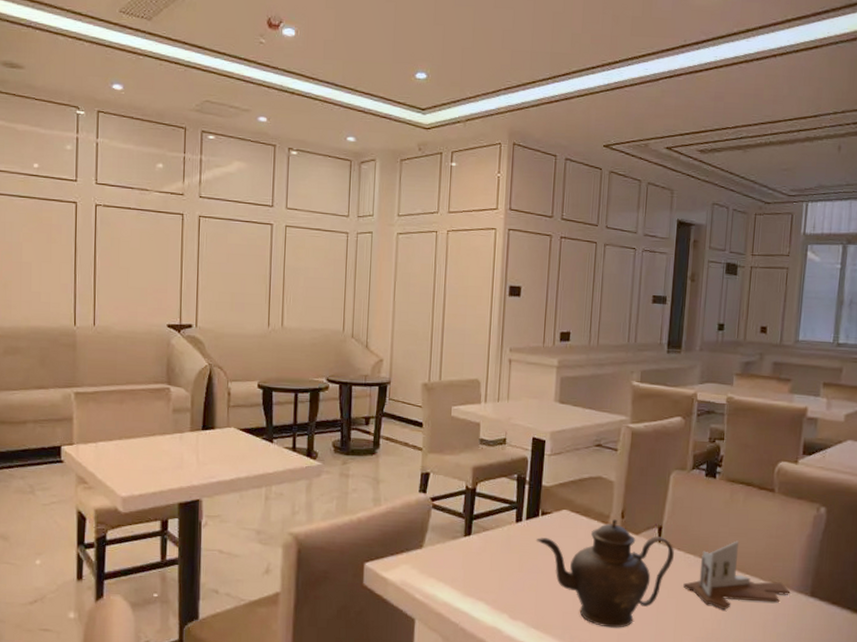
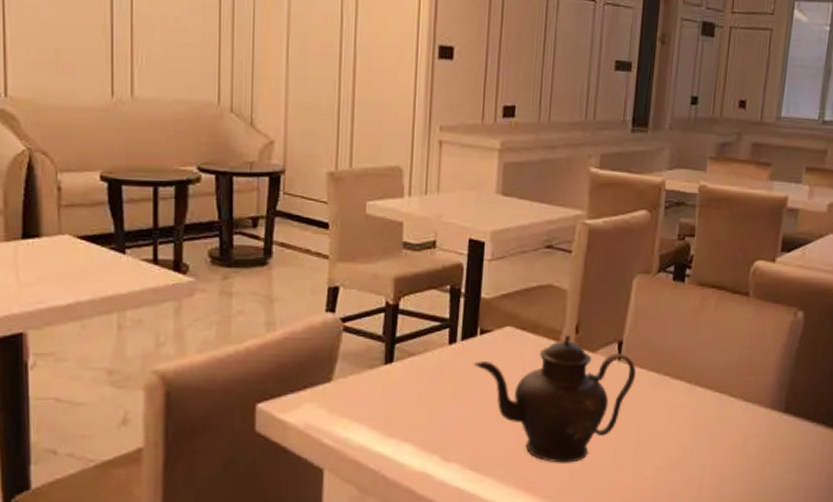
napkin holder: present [683,541,791,610] -> none [645,354,763,434]

